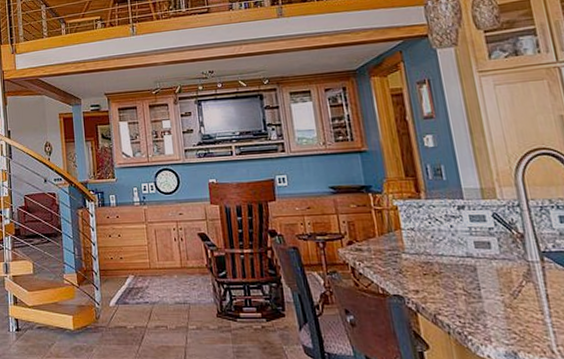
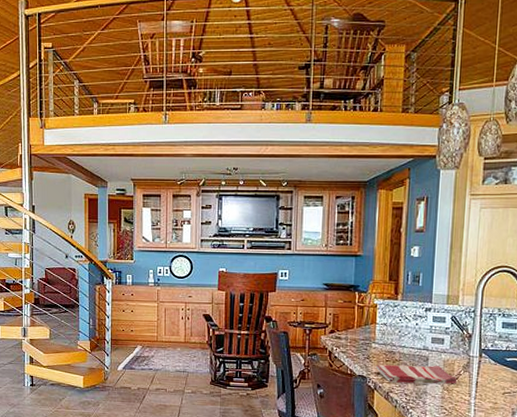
dish towel: none [411,277,520,302] -> present [375,364,457,384]

